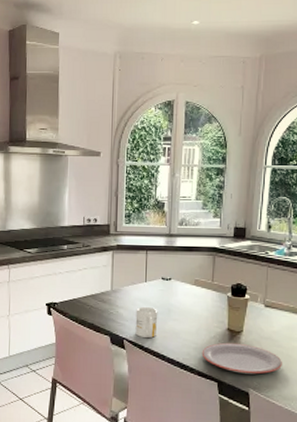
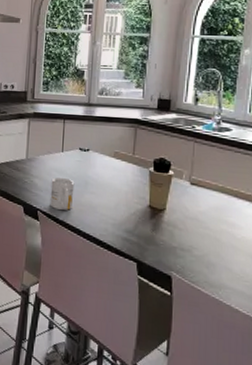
plate: present [201,342,282,374] -> none [120,220,209,257]

